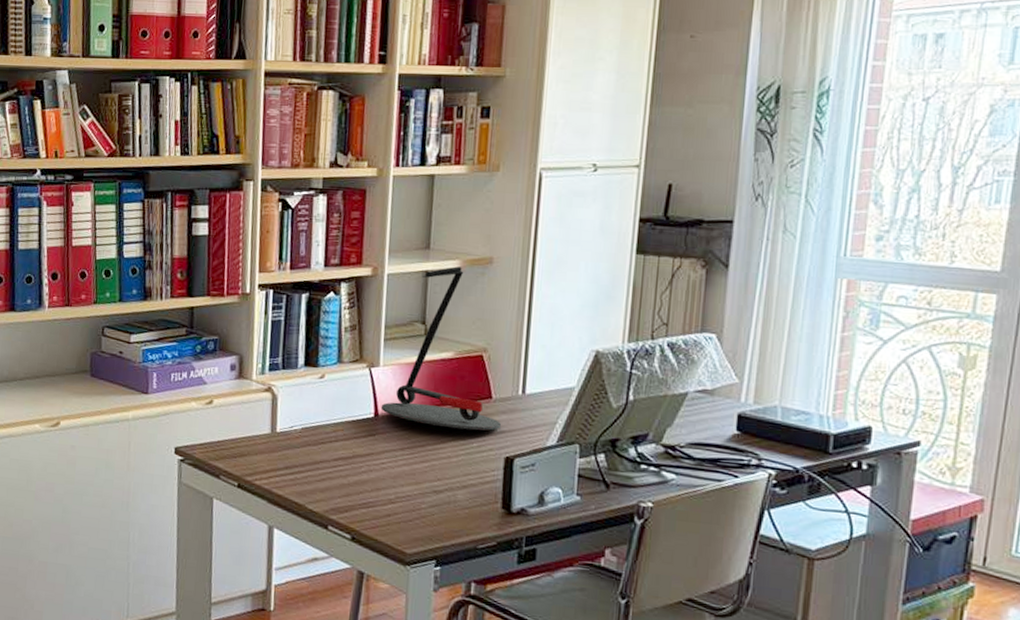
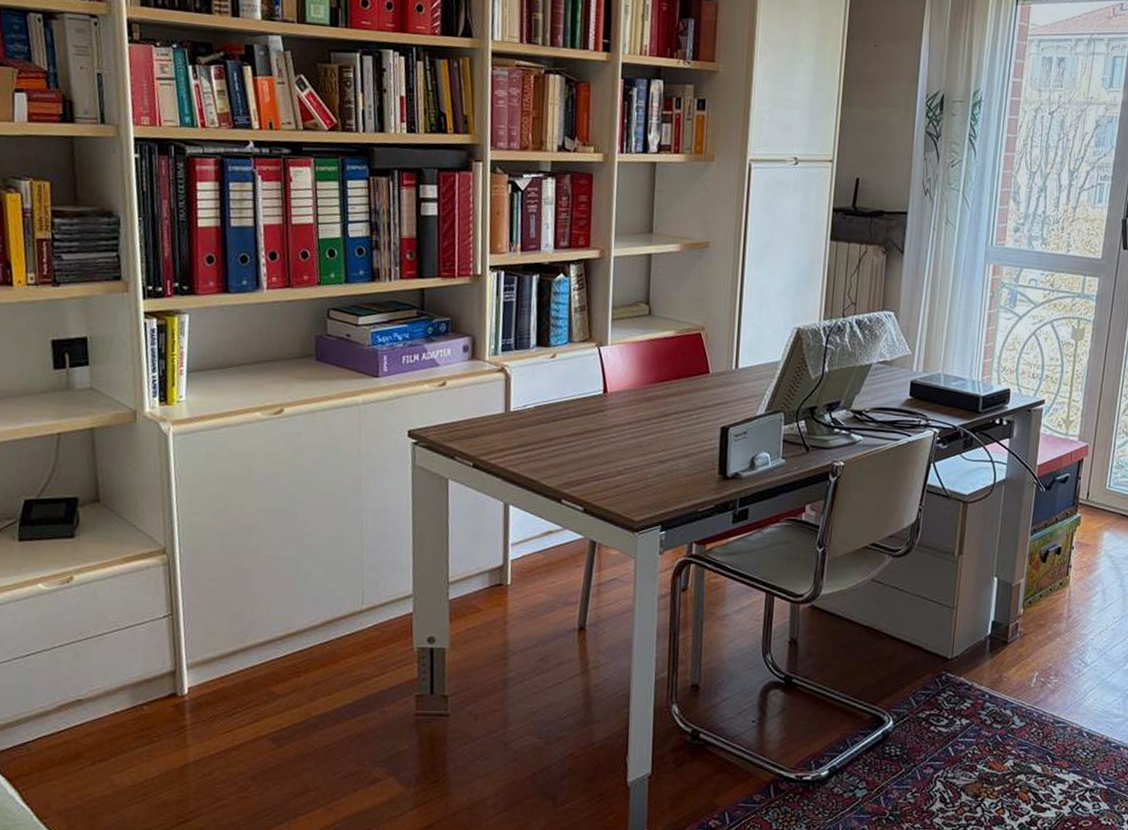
desk lamp: present [380,266,502,431] -> none [609,250,718,403]

